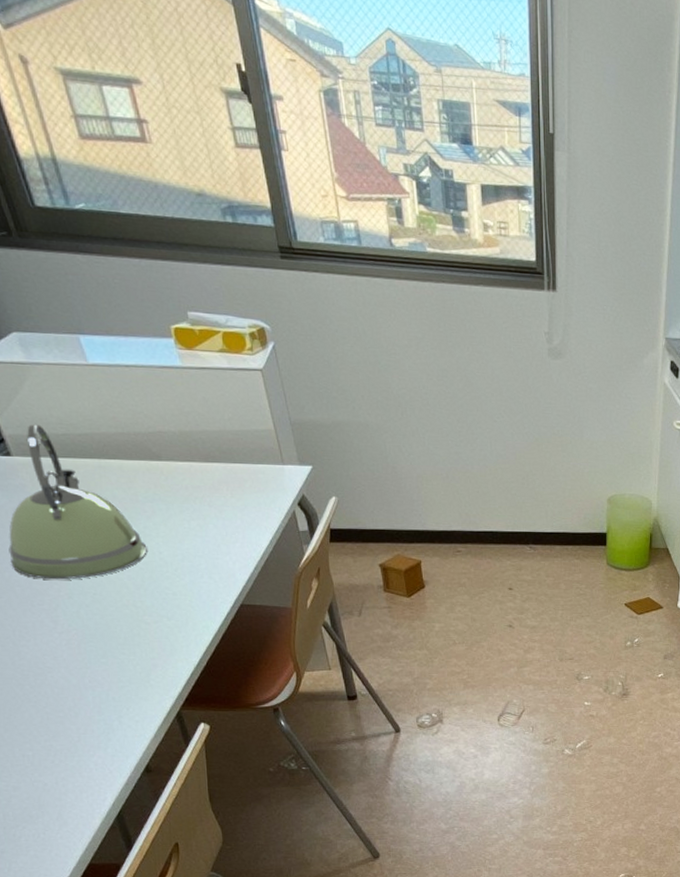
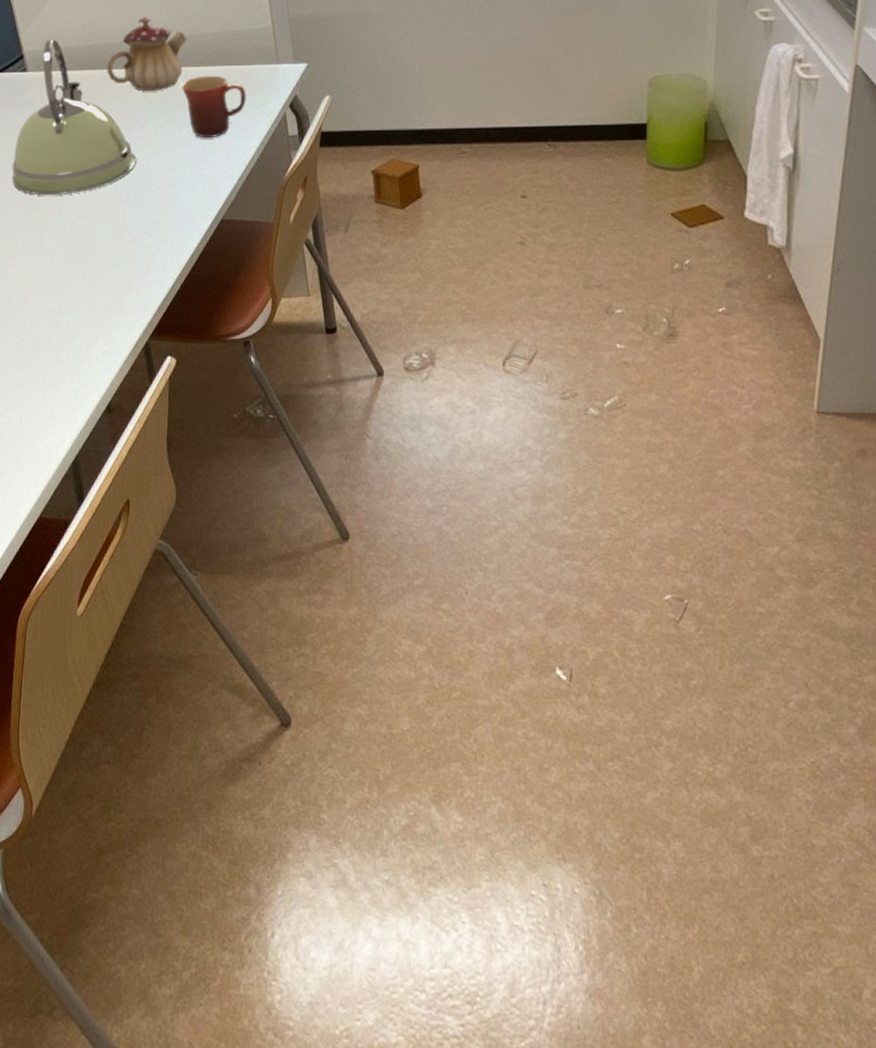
teapot: none [103,409,187,483] -> present [107,17,187,92]
mug: none [186,471,256,530] -> present [181,75,247,138]

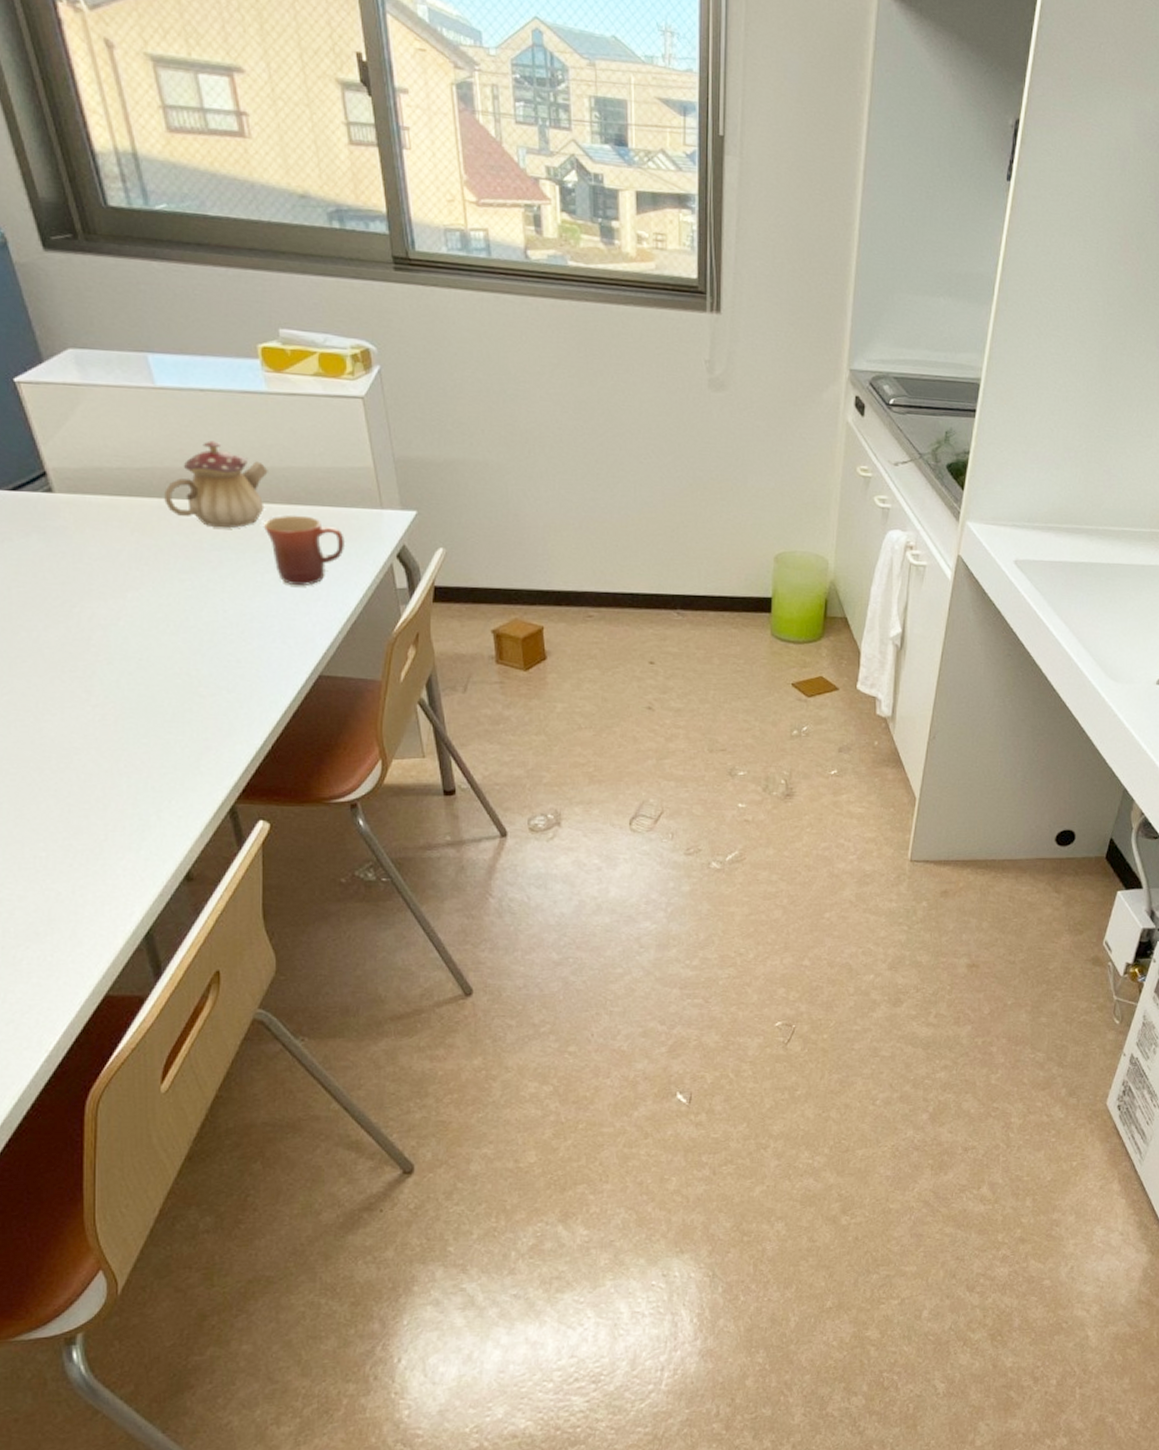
kettle: present [12,39,136,195] -> none [40,456,209,642]

